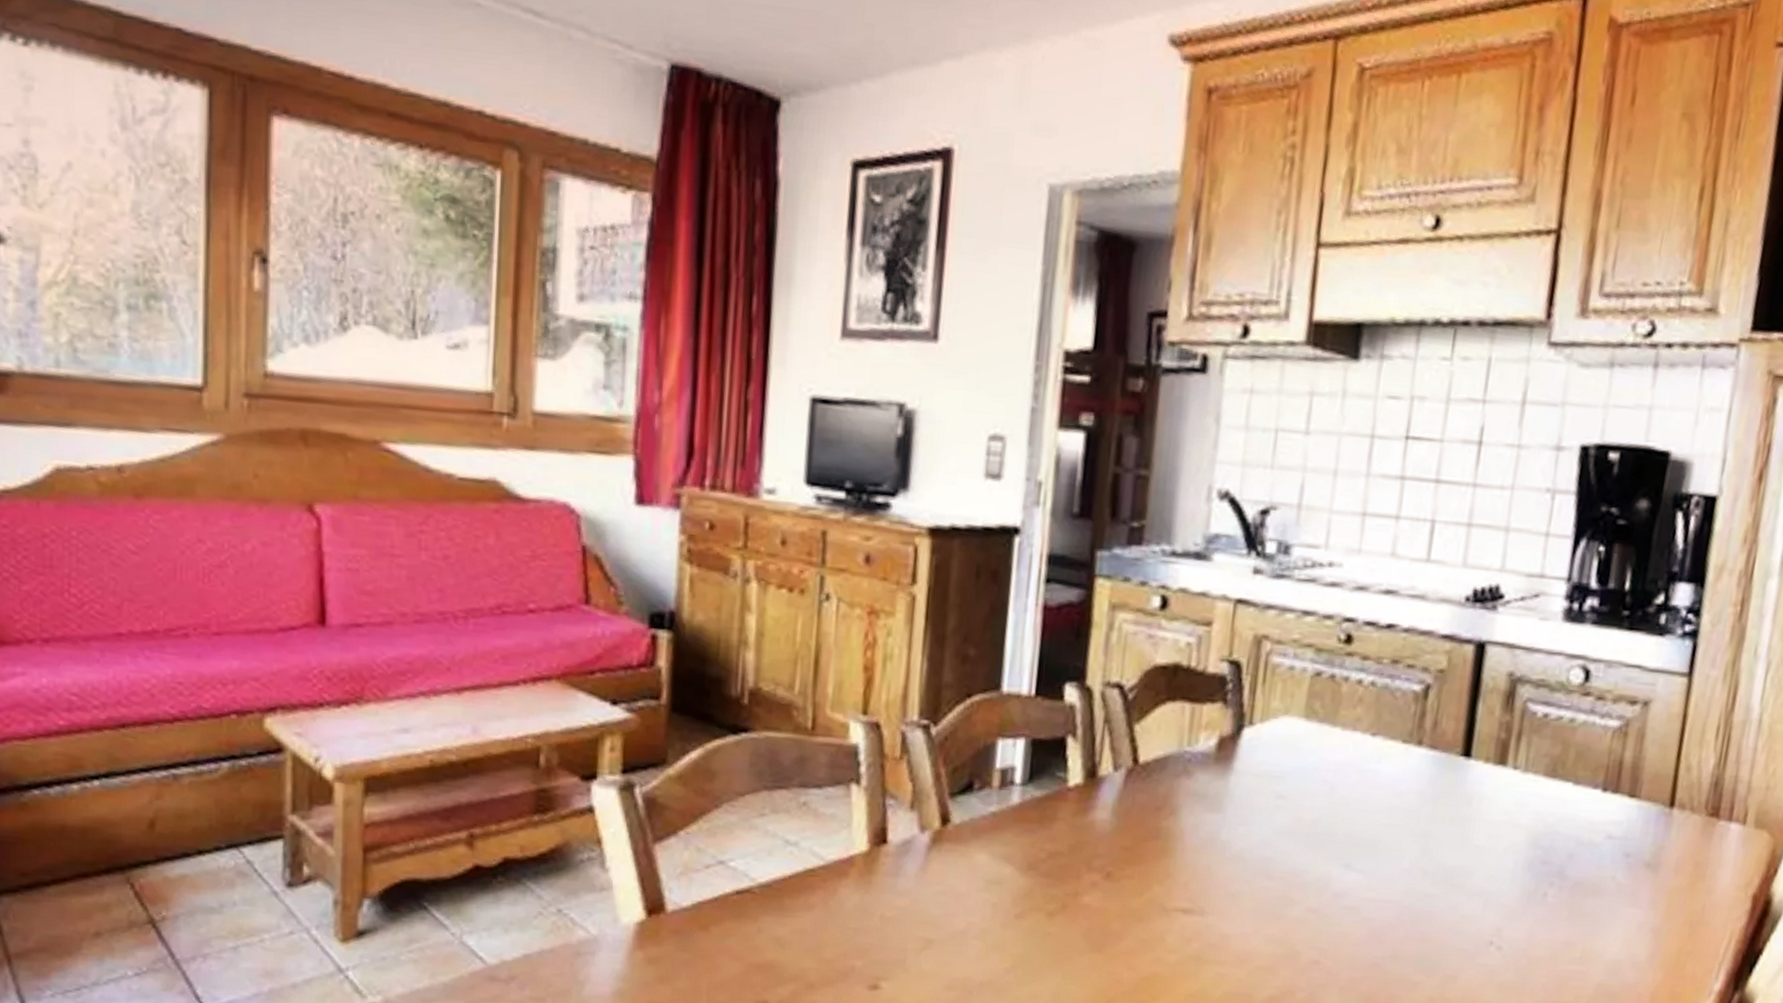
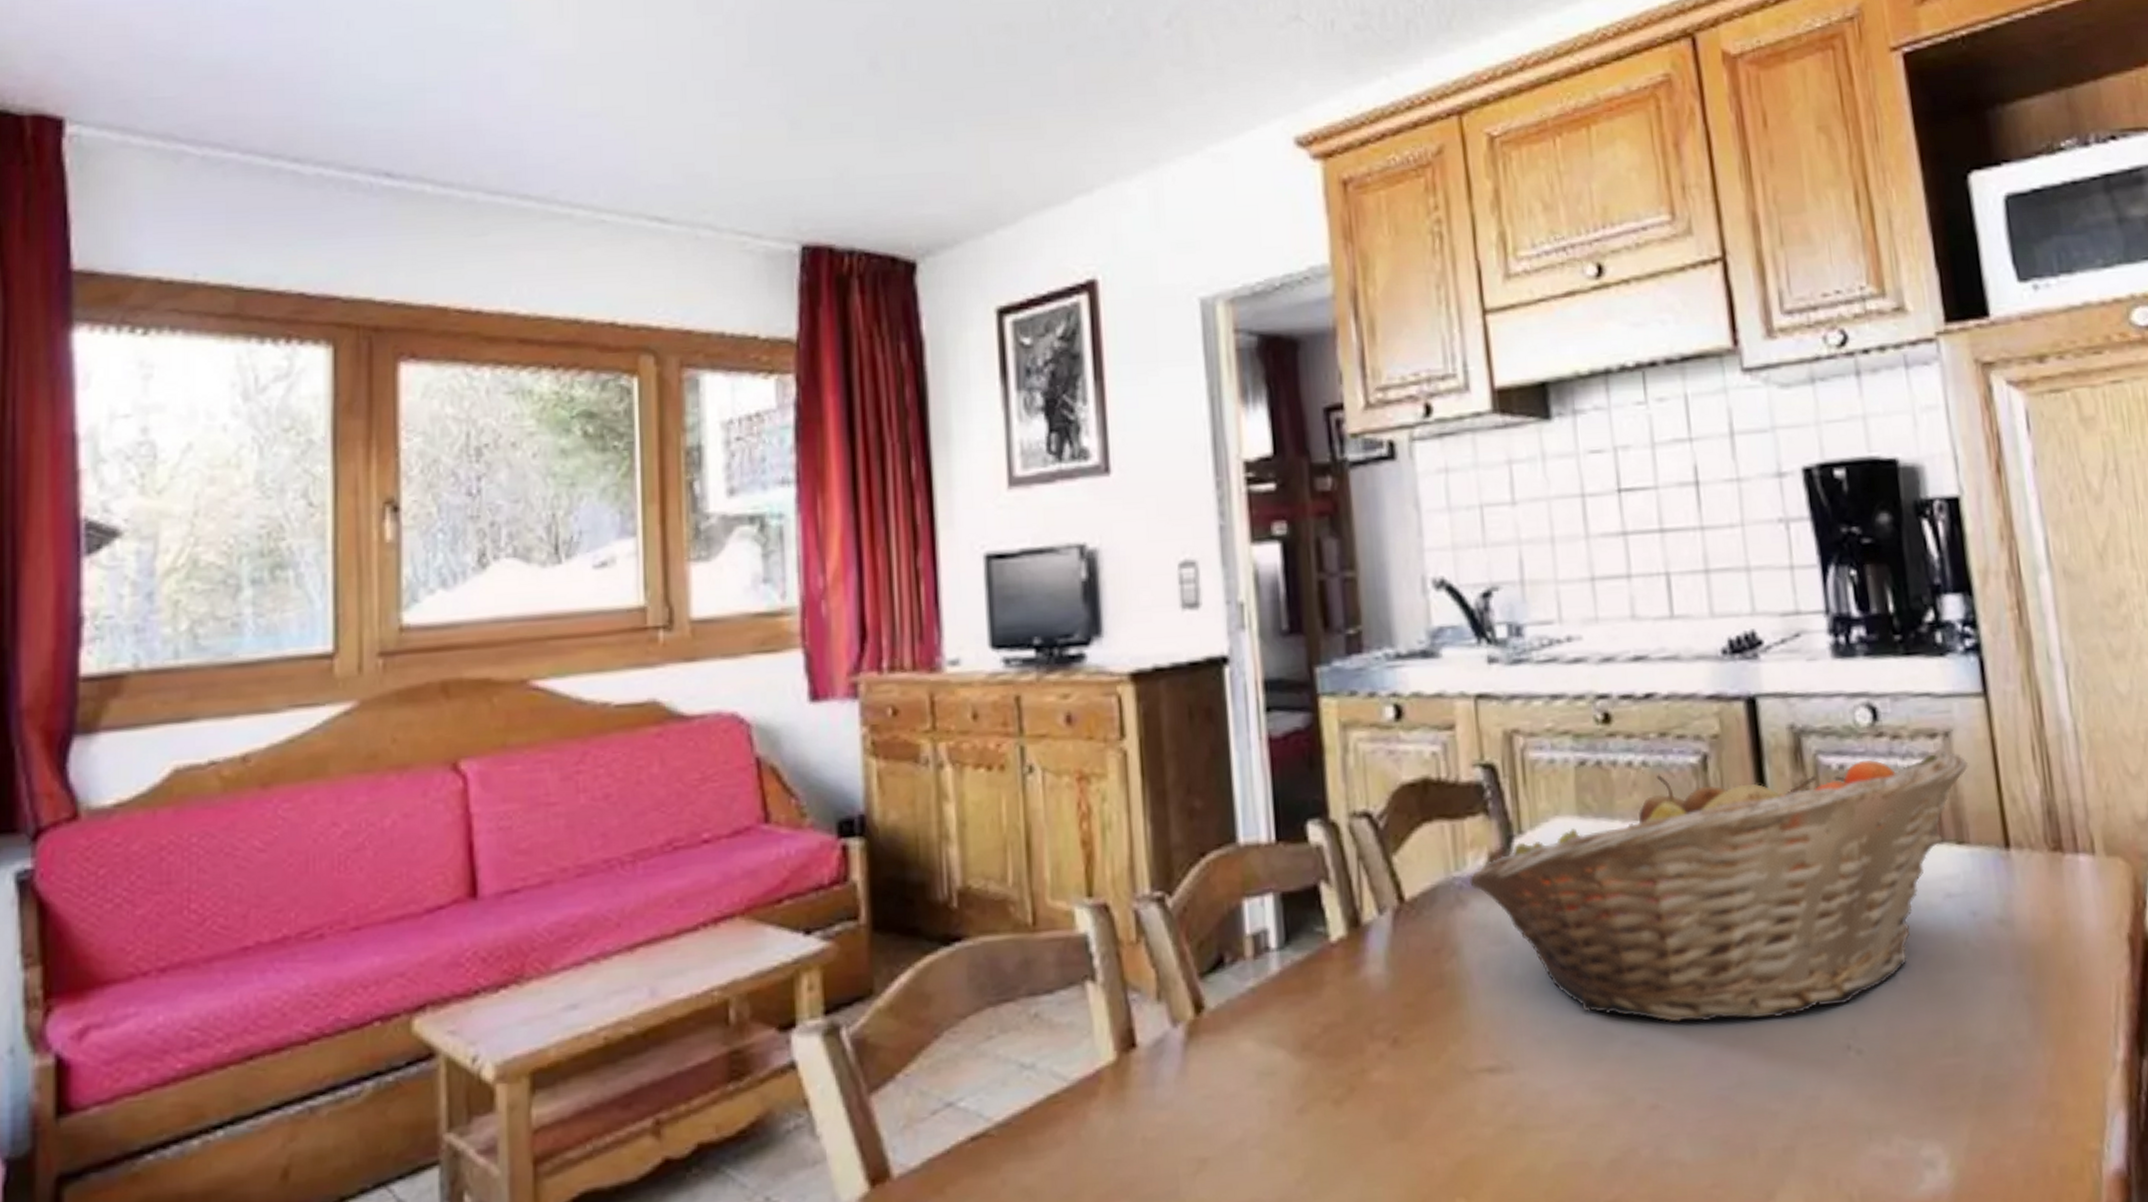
fruit basket: none [1197,694,1658,911] -> present [1468,752,1969,1022]

